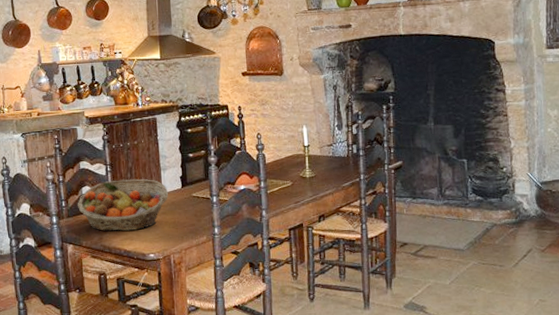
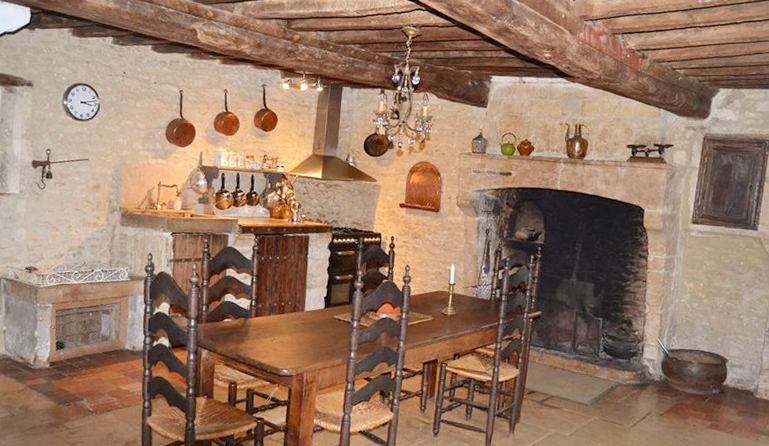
fruit basket: present [77,179,168,232] -> none [217,292,310,344]

